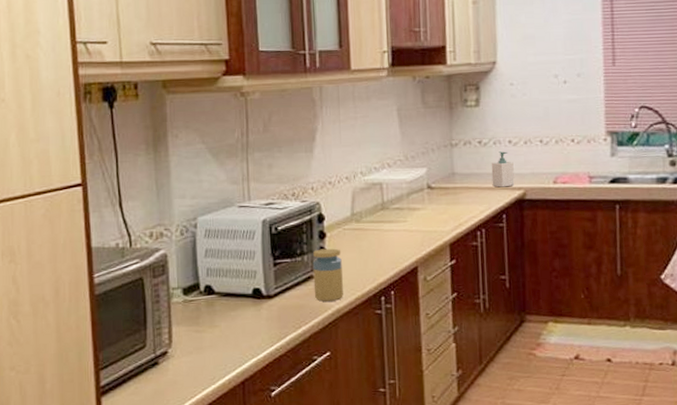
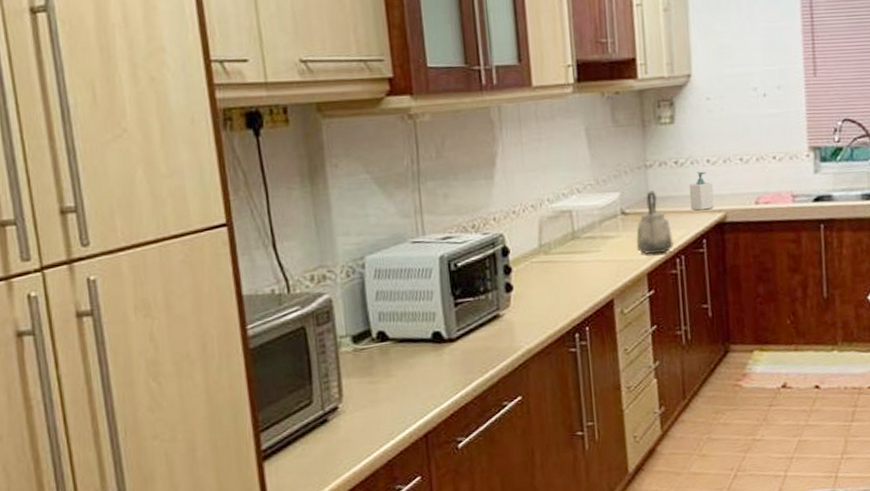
jar: present [313,248,343,302] -> none [498,283,534,342]
kettle: none [440,168,476,227] -> present [635,191,674,255]

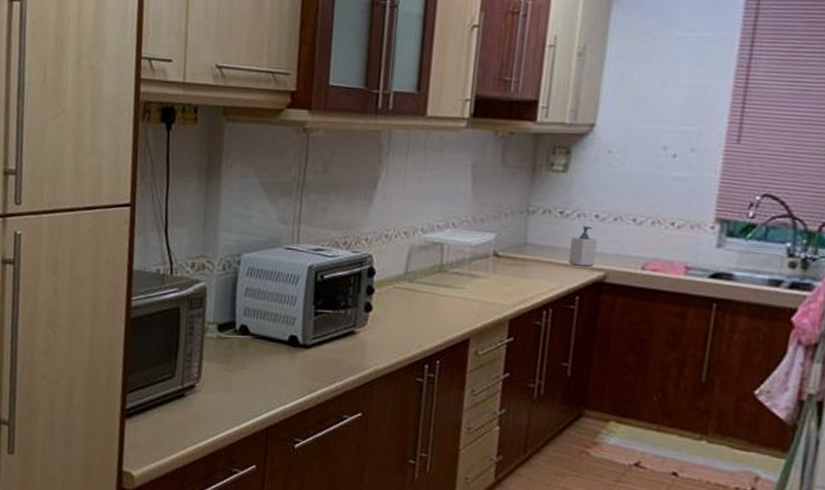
kettle: present [635,191,674,255] -> none [503,237,544,303]

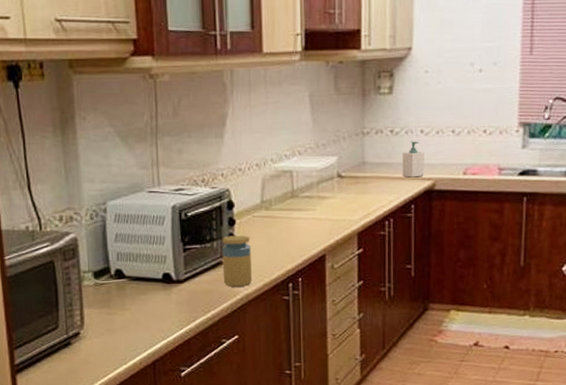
jar: none [352,304,389,362] -> present [222,235,252,287]

